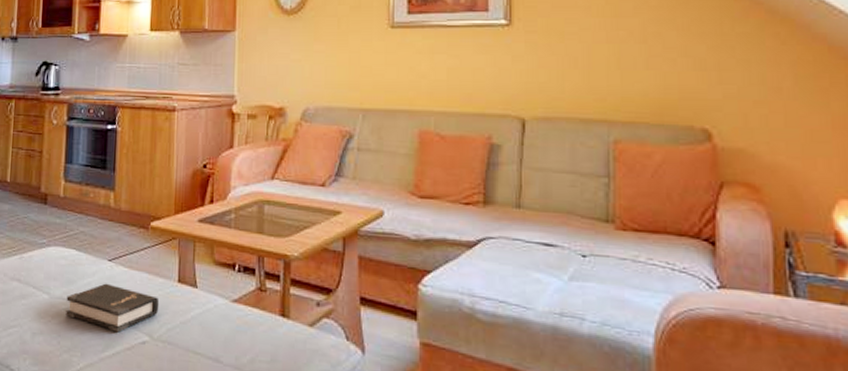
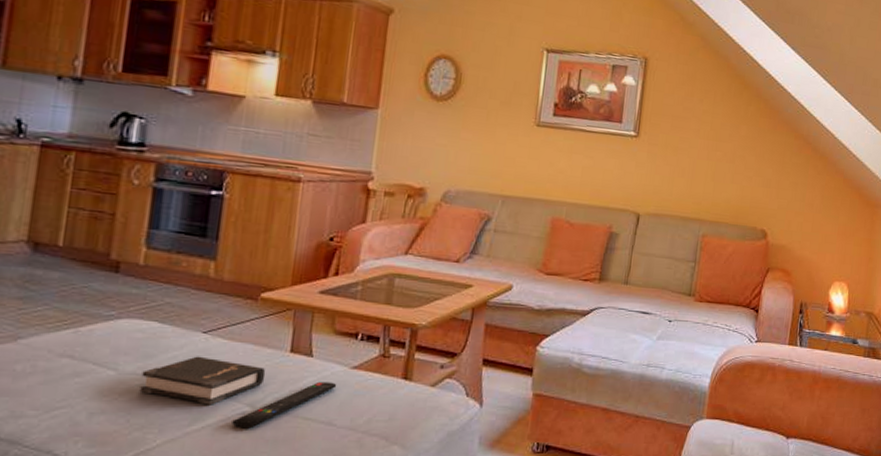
remote control: none [135,314,221,359] -> present [232,381,337,429]

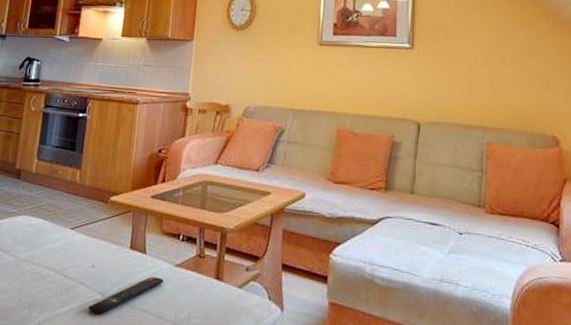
hardback book: present [139,356,266,405] -> none [29,248,113,292]

